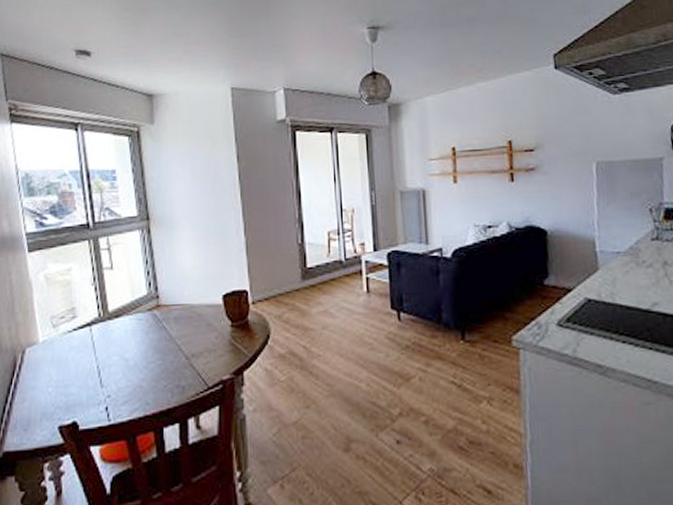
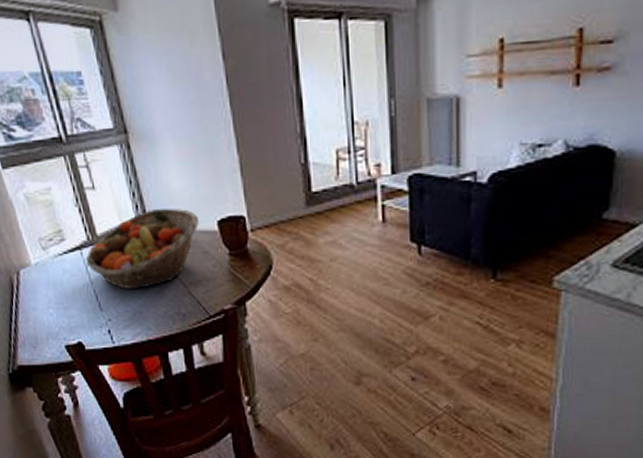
fruit basket: none [94,284,205,363] -> present [85,208,199,289]

